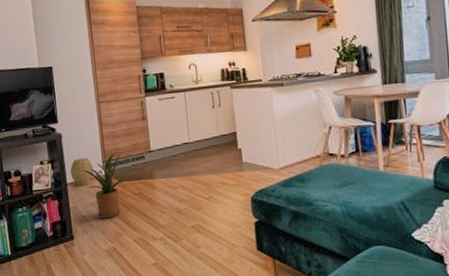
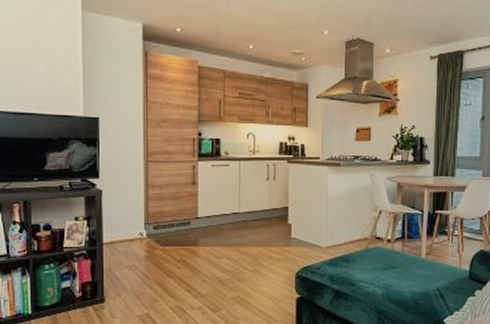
woven basket: present [70,157,94,187] -> none [107,218,134,247]
house plant: present [77,151,127,219] -> none [115,214,169,283]

